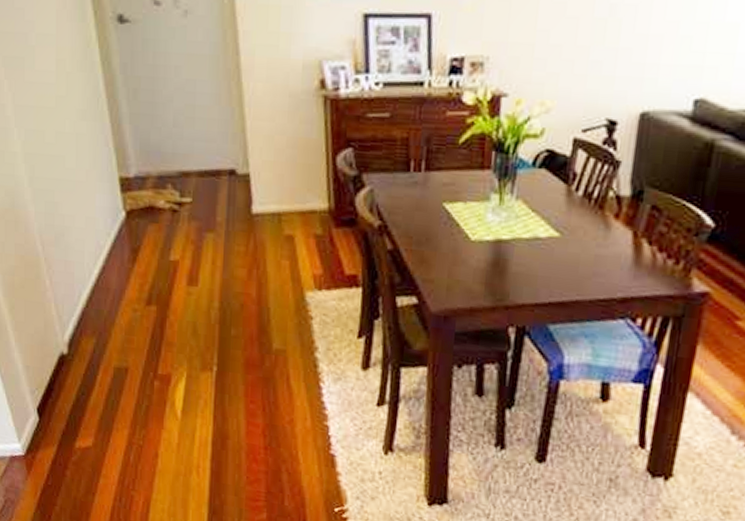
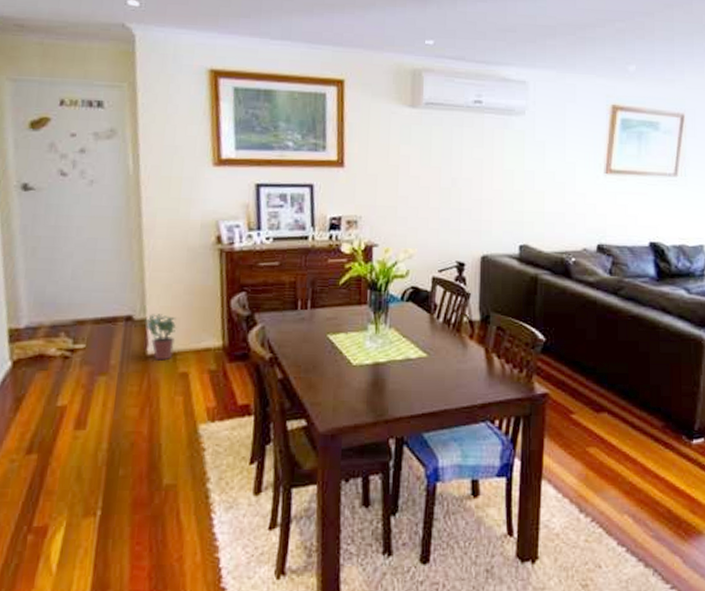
potted plant: none [248,168,281,221] -> present [145,314,177,361]

